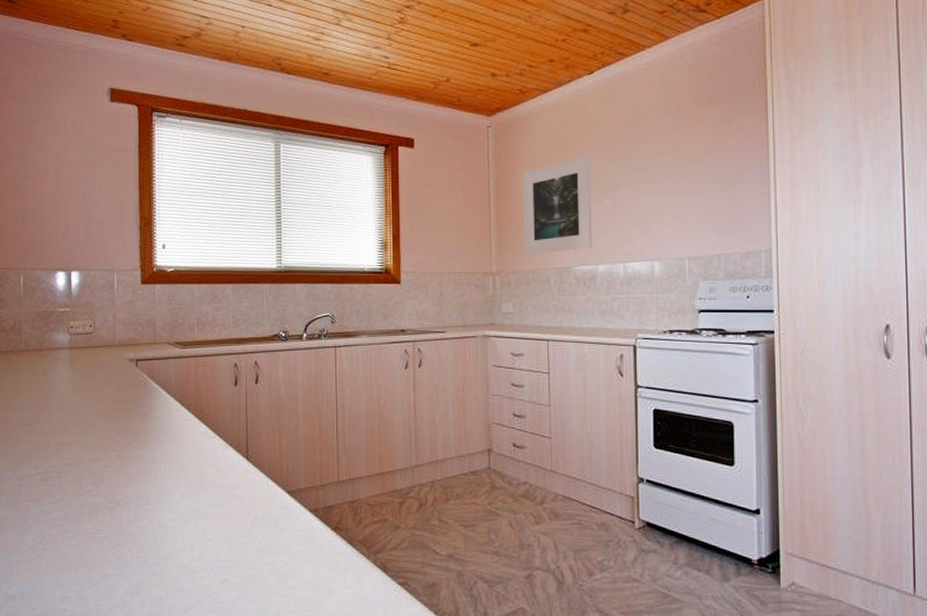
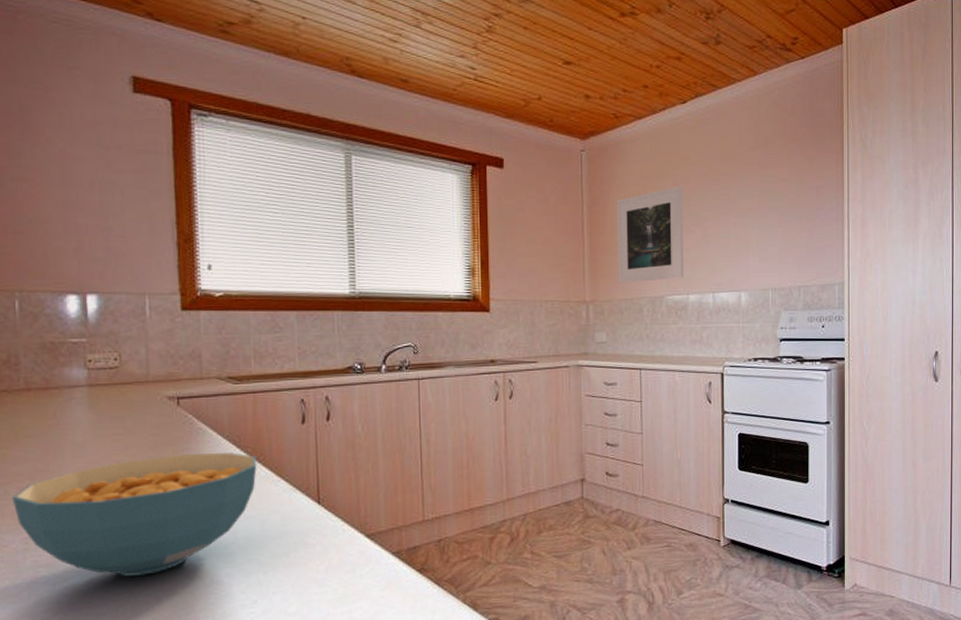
cereal bowl: none [12,410,197,515] -> present [12,453,257,577]

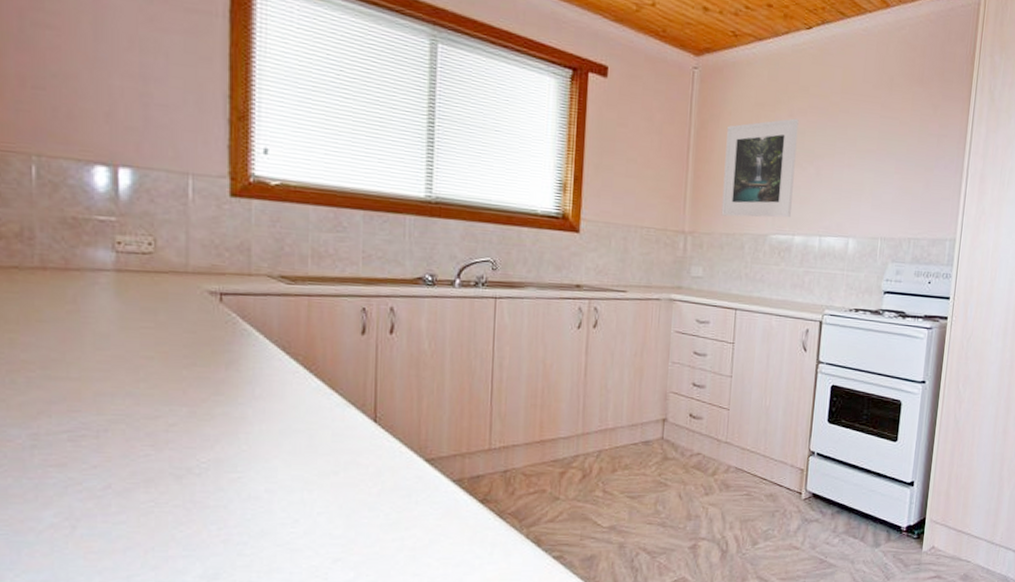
cereal bowl: present [12,453,257,577] -> none [19,356,308,484]

